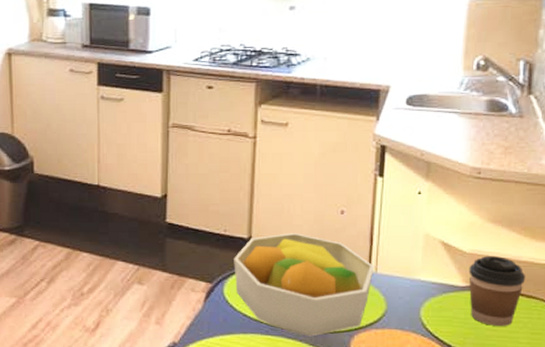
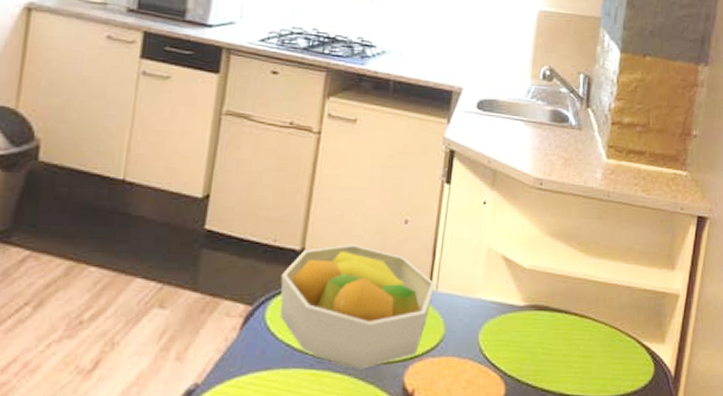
coffee cup: present [468,256,526,326] -> none [527,272,580,349]

